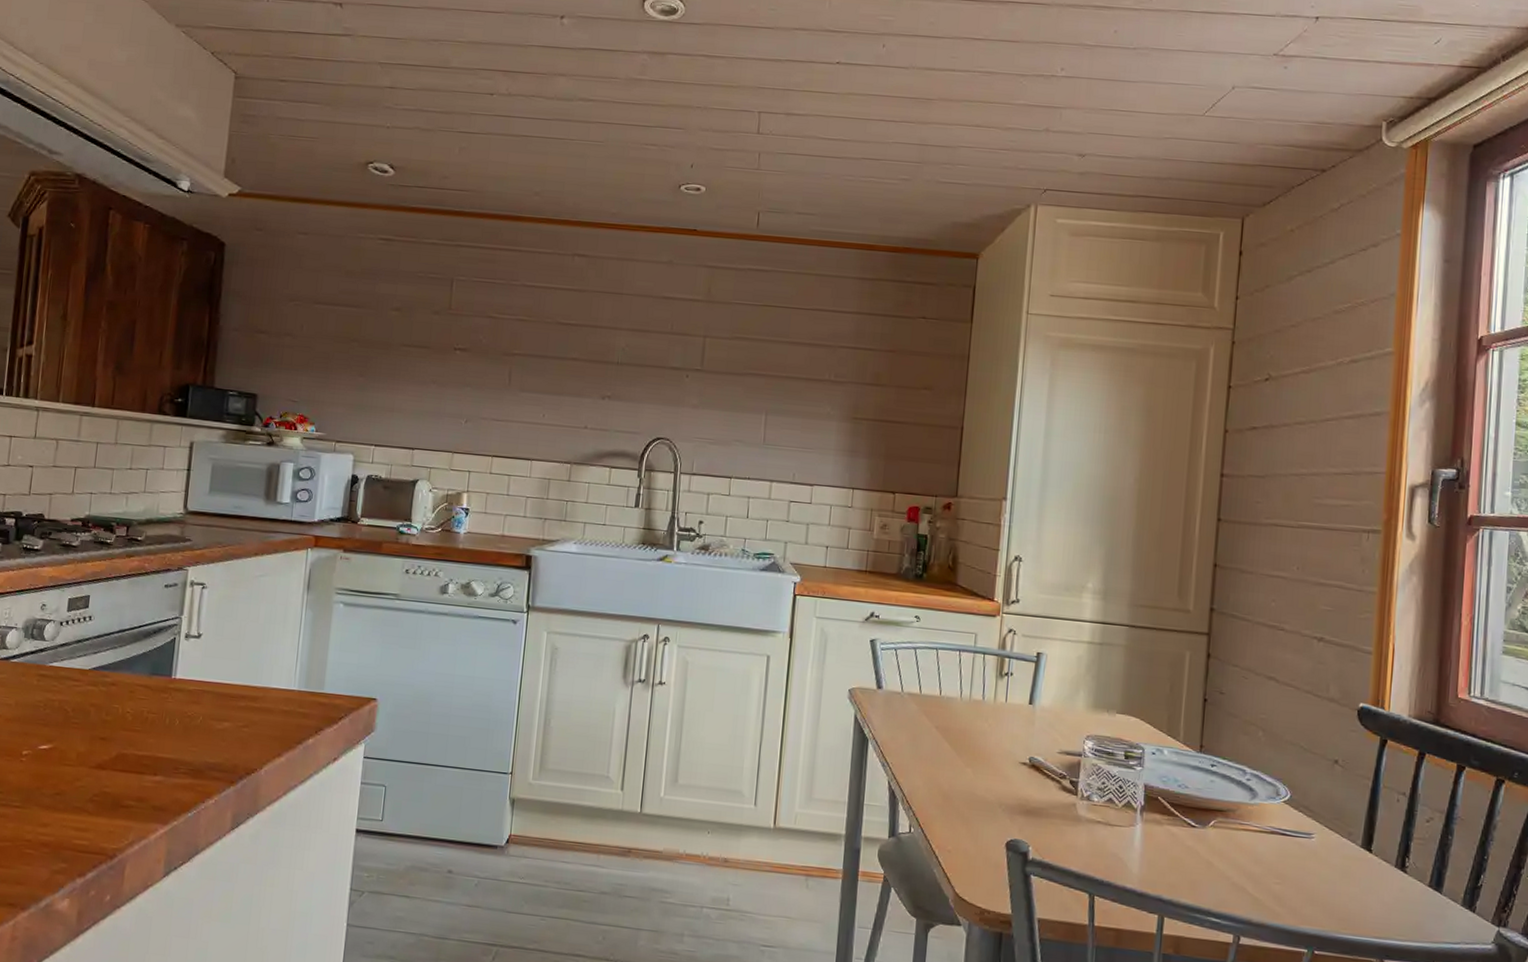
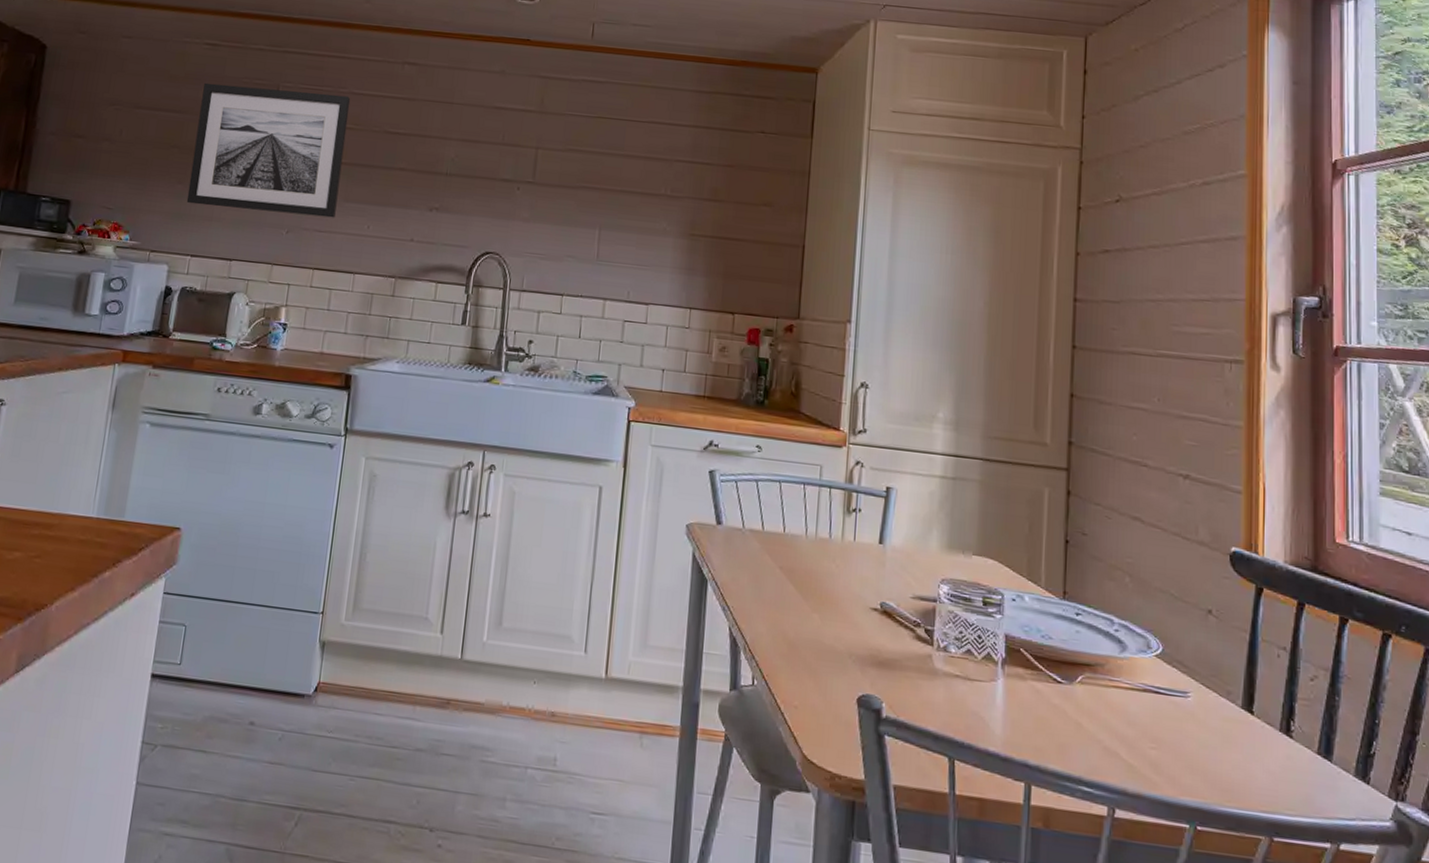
wall art: none [368,277,523,408] -> present [186,82,351,218]

